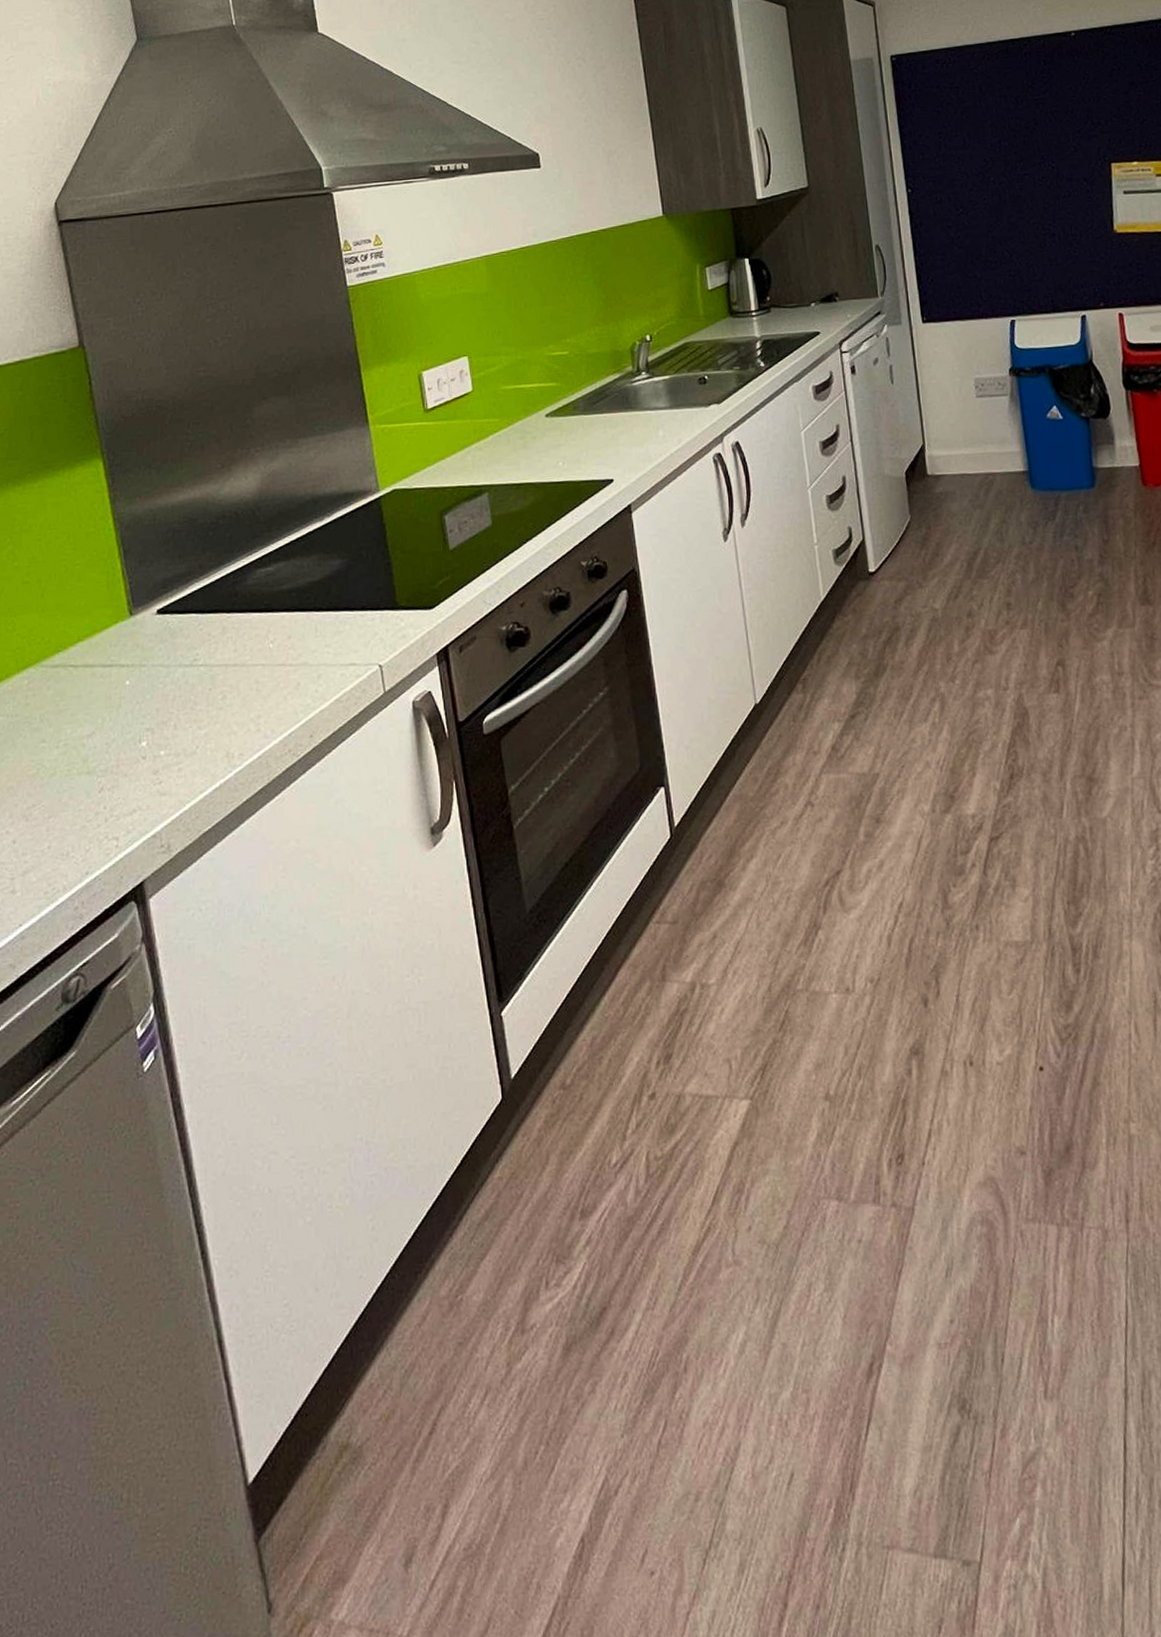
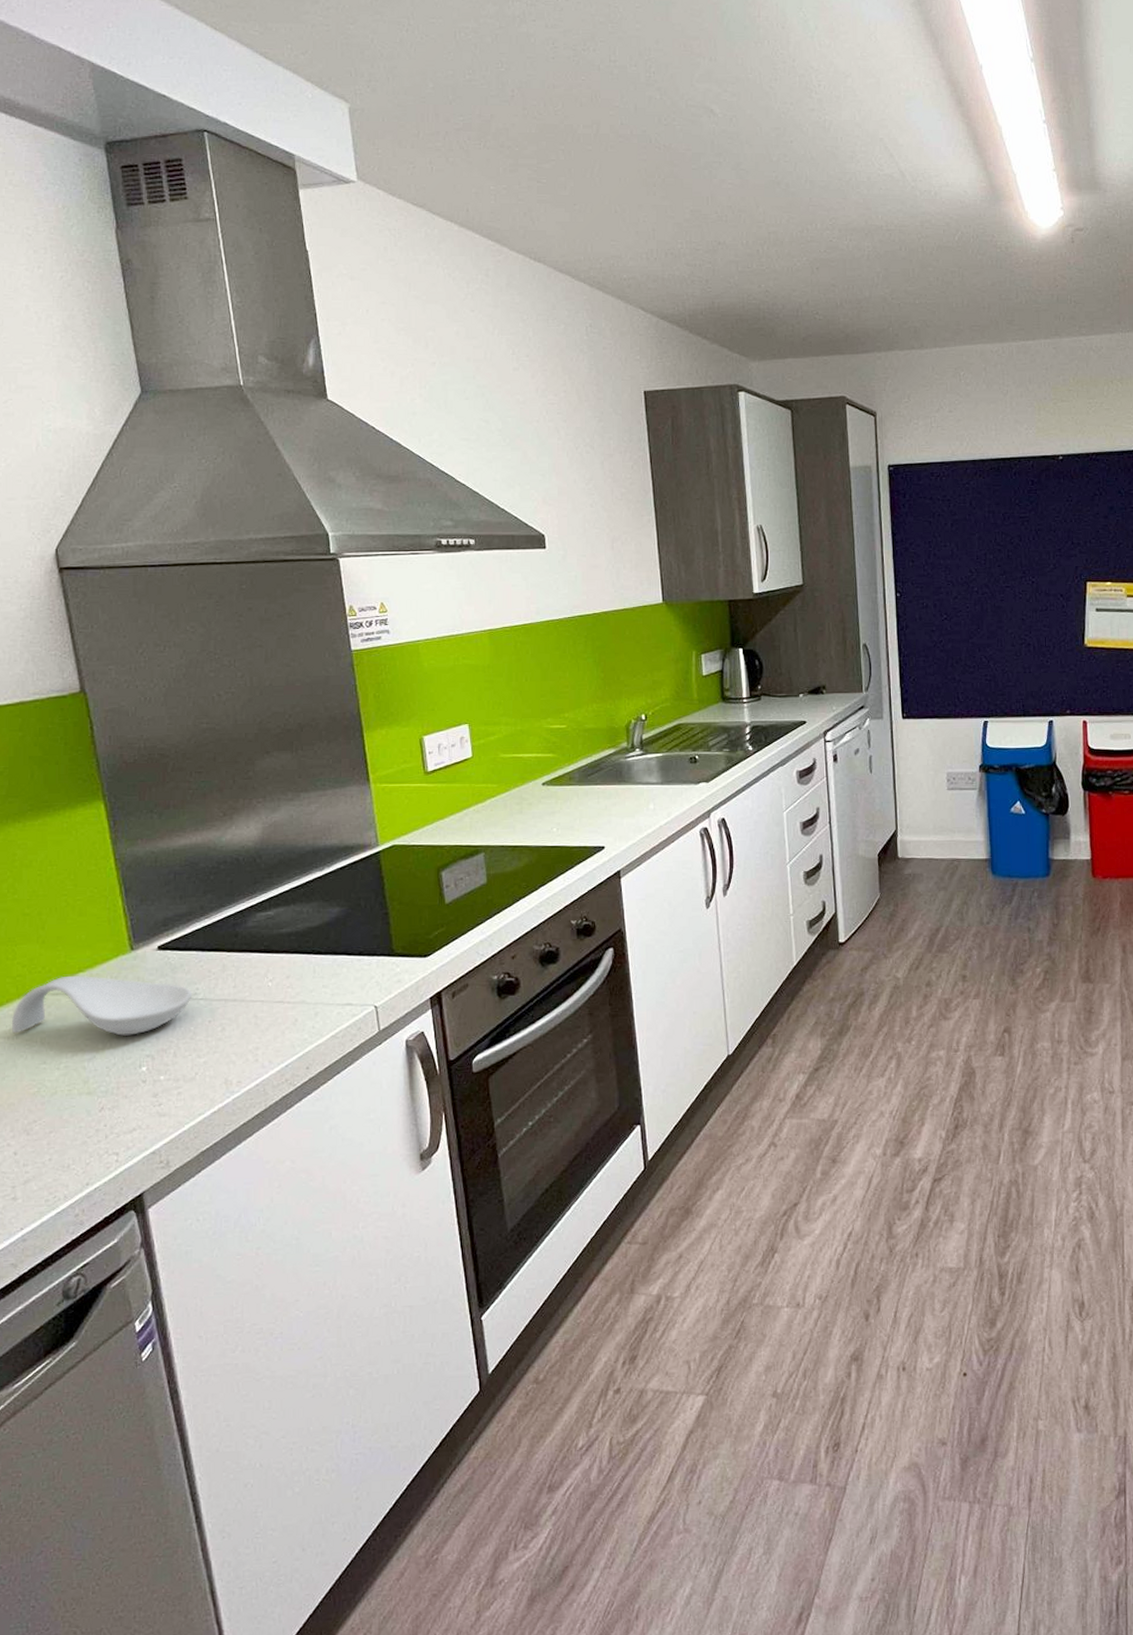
spoon rest: none [10,645,193,711] -> present [11,975,193,1036]

